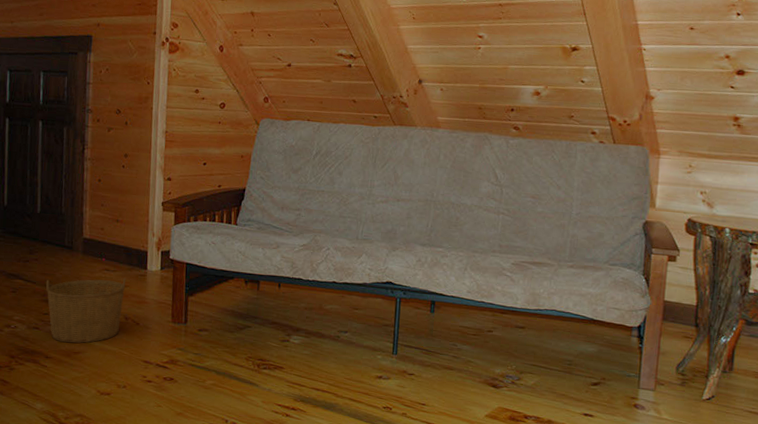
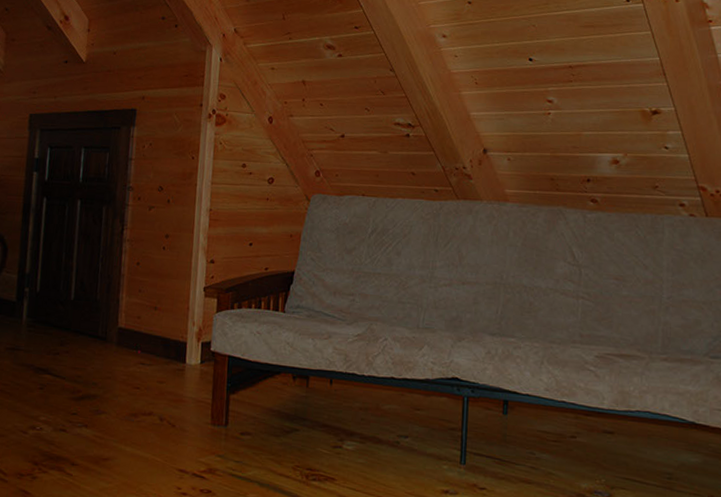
basket: present [46,277,126,344] -> none [76,372,162,449]

